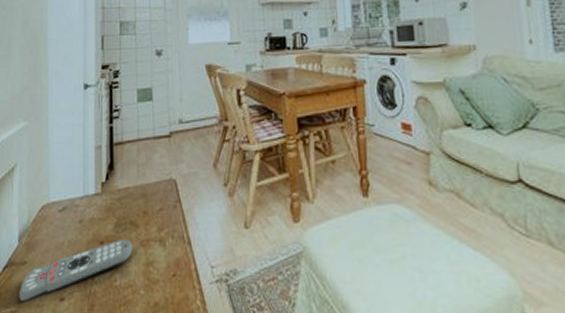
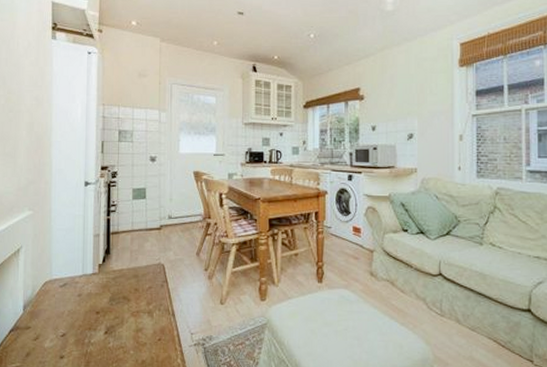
remote control: present [19,238,133,302] -> none [24,310,125,359]

